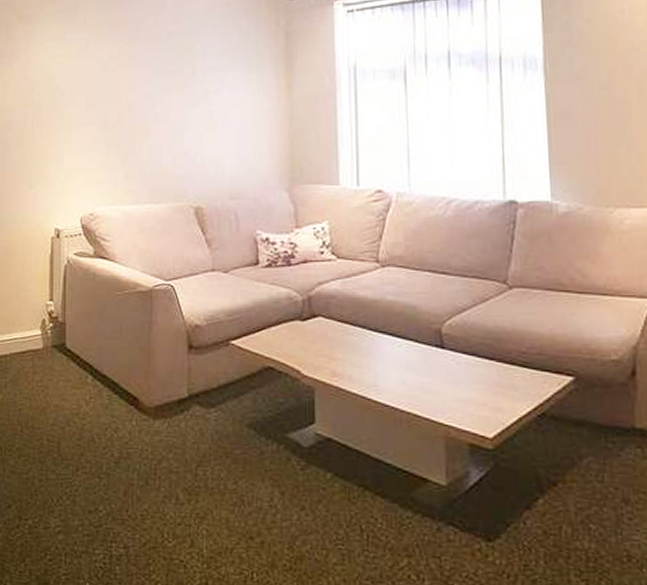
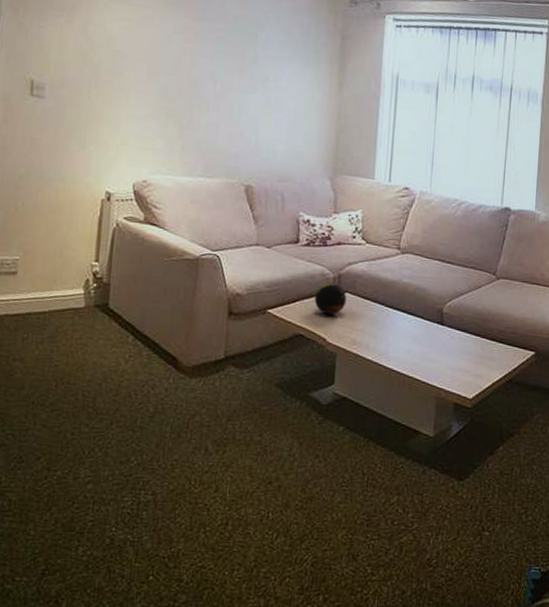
decorative orb: none [282,306,320,344] -> present [314,282,347,315]

